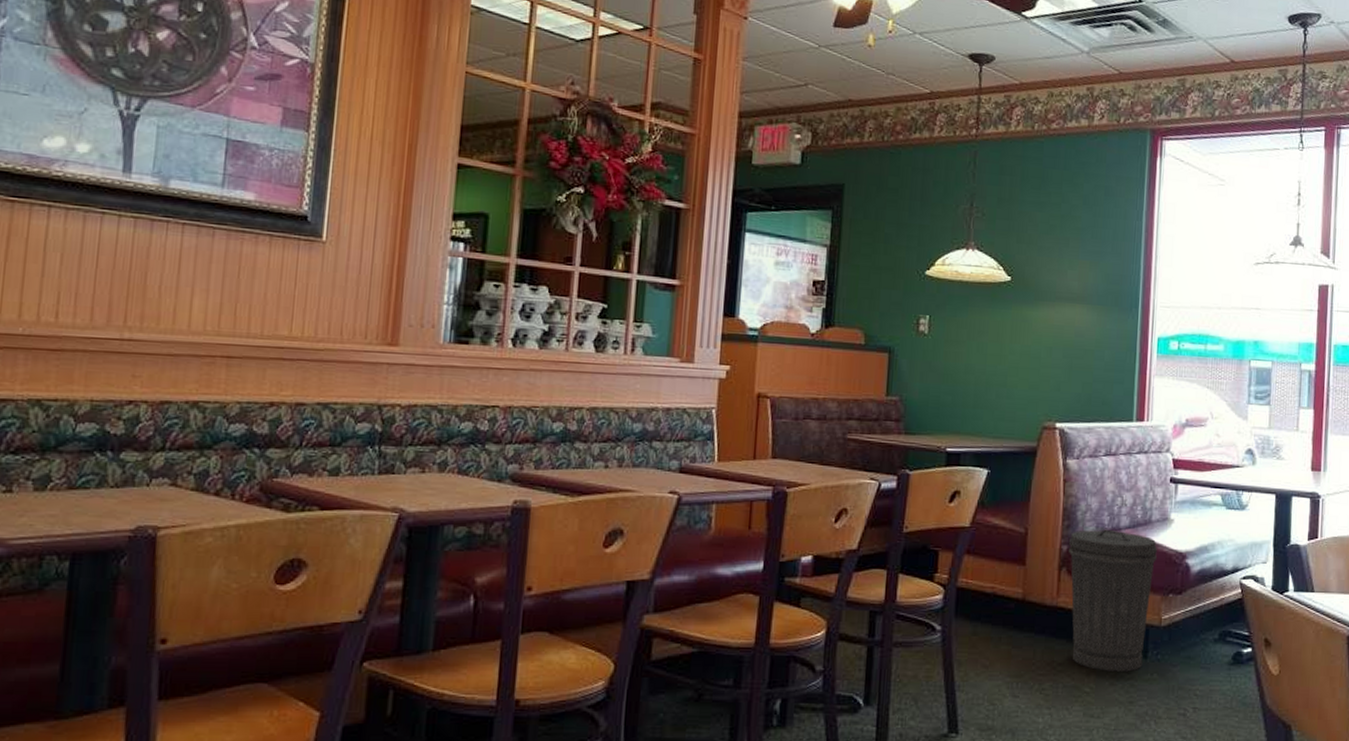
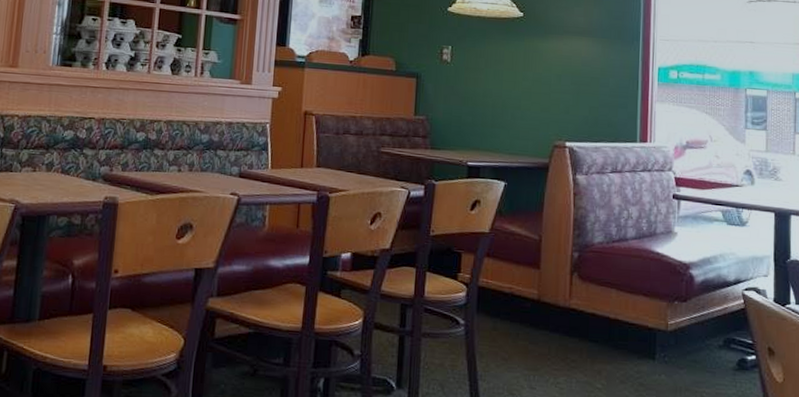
trash can: present [1068,529,1157,672] -> none [579,239,662,372]

